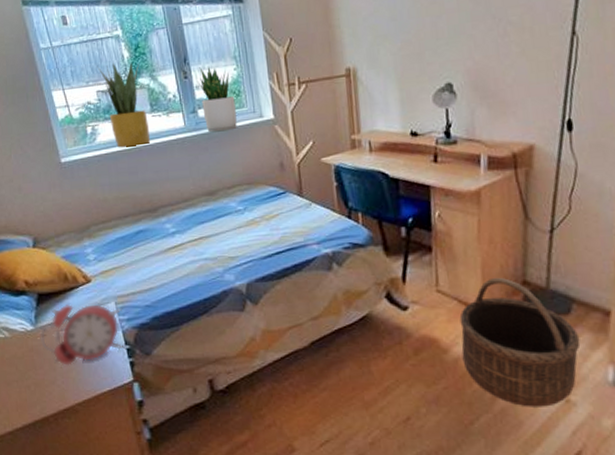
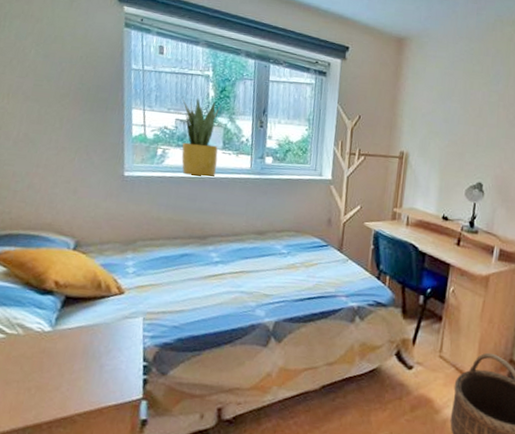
alarm clock: present [40,303,125,366] -> none [55,311,150,374]
planter: present [198,66,237,133] -> none [269,121,301,182]

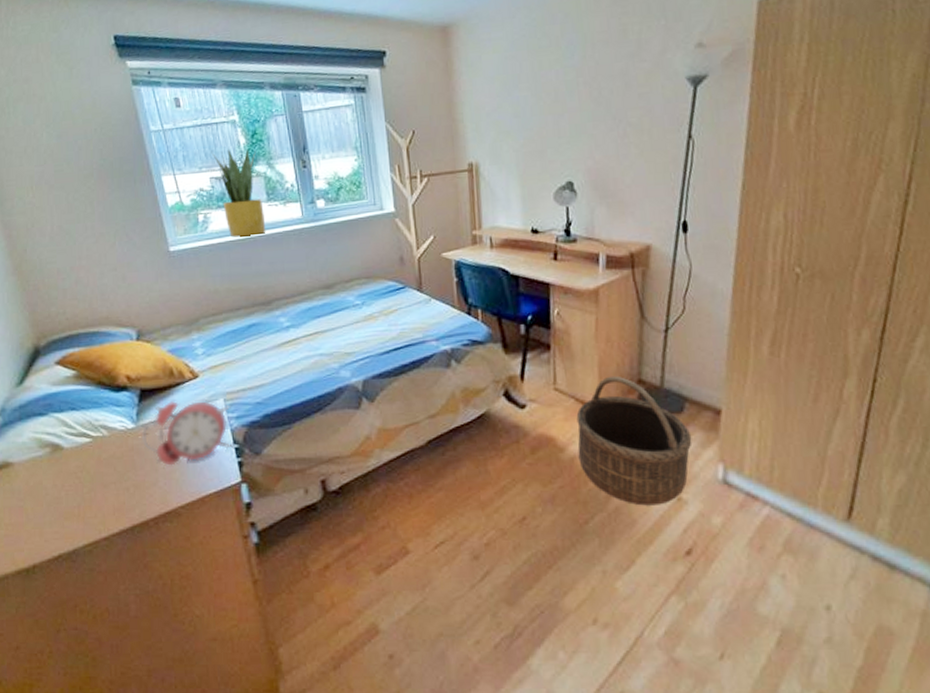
alarm clock: none [55,311,150,374] -> present [142,400,233,466]

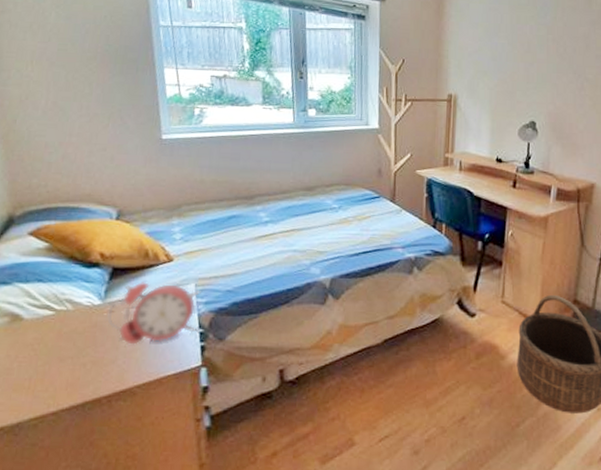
planter: present [211,148,266,238] -> none [215,51,258,134]

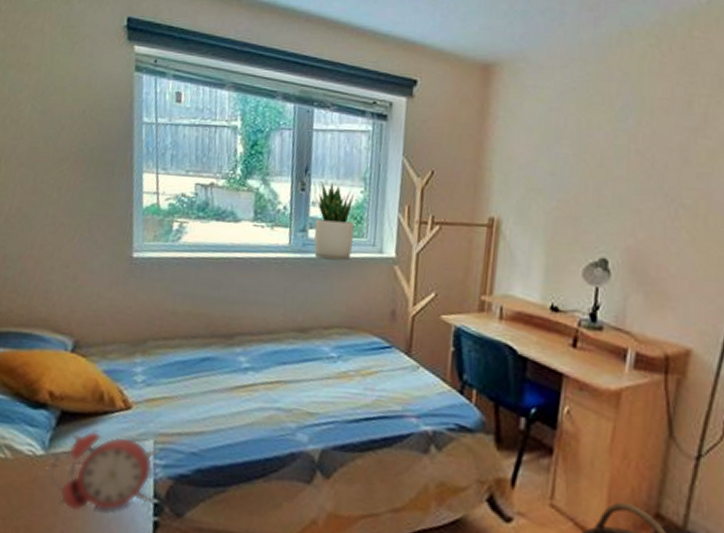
planter: none [312,70,345,133] -> present [313,181,355,261]

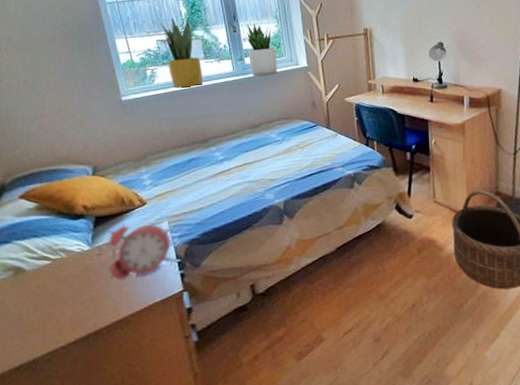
planter: none [202,154,252,257] -> present [157,16,204,89]

